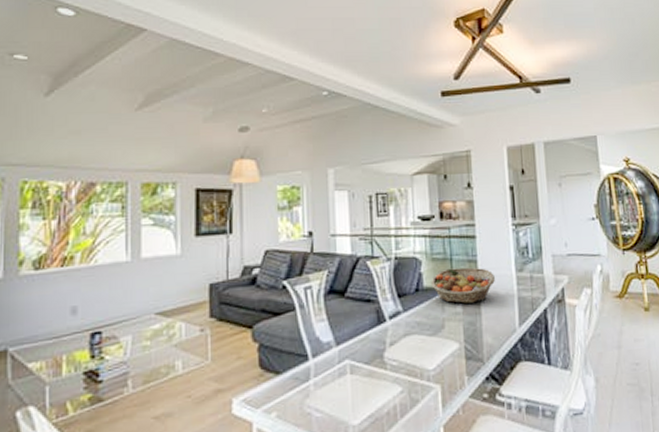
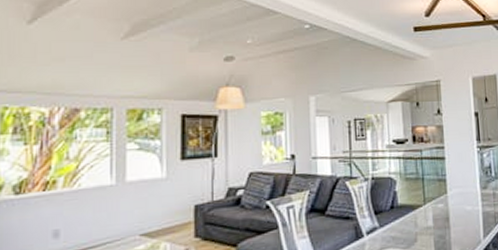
fruit basket: present [431,267,495,304] -> none [405,185,462,219]

